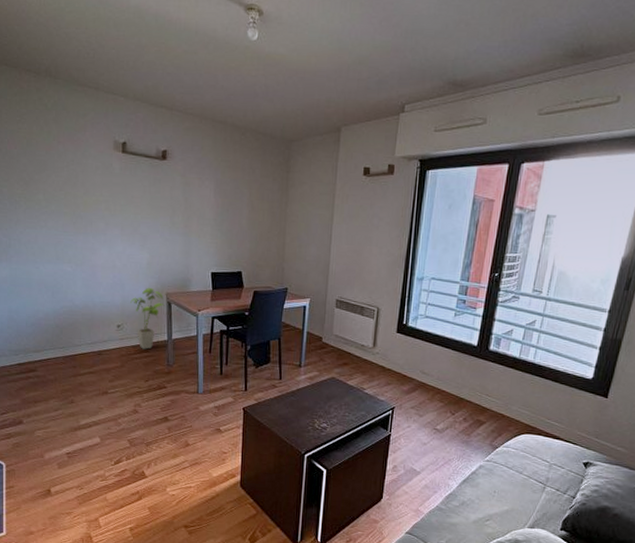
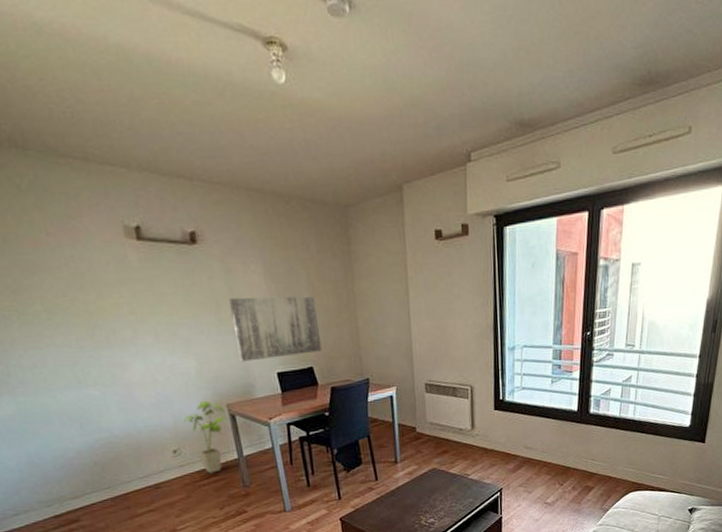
wall art: none [183,206,254,260] -> present [229,296,322,362]

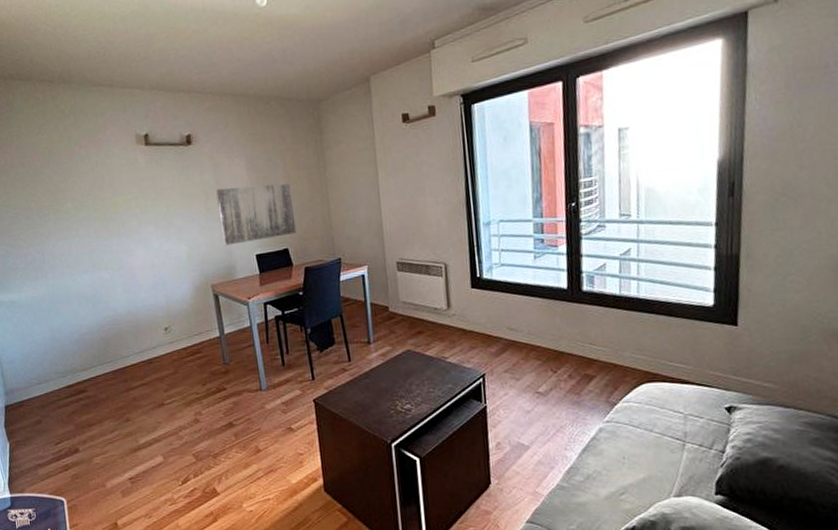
house plant: present [183,400,228,474] -> none [175,281,212,350]

